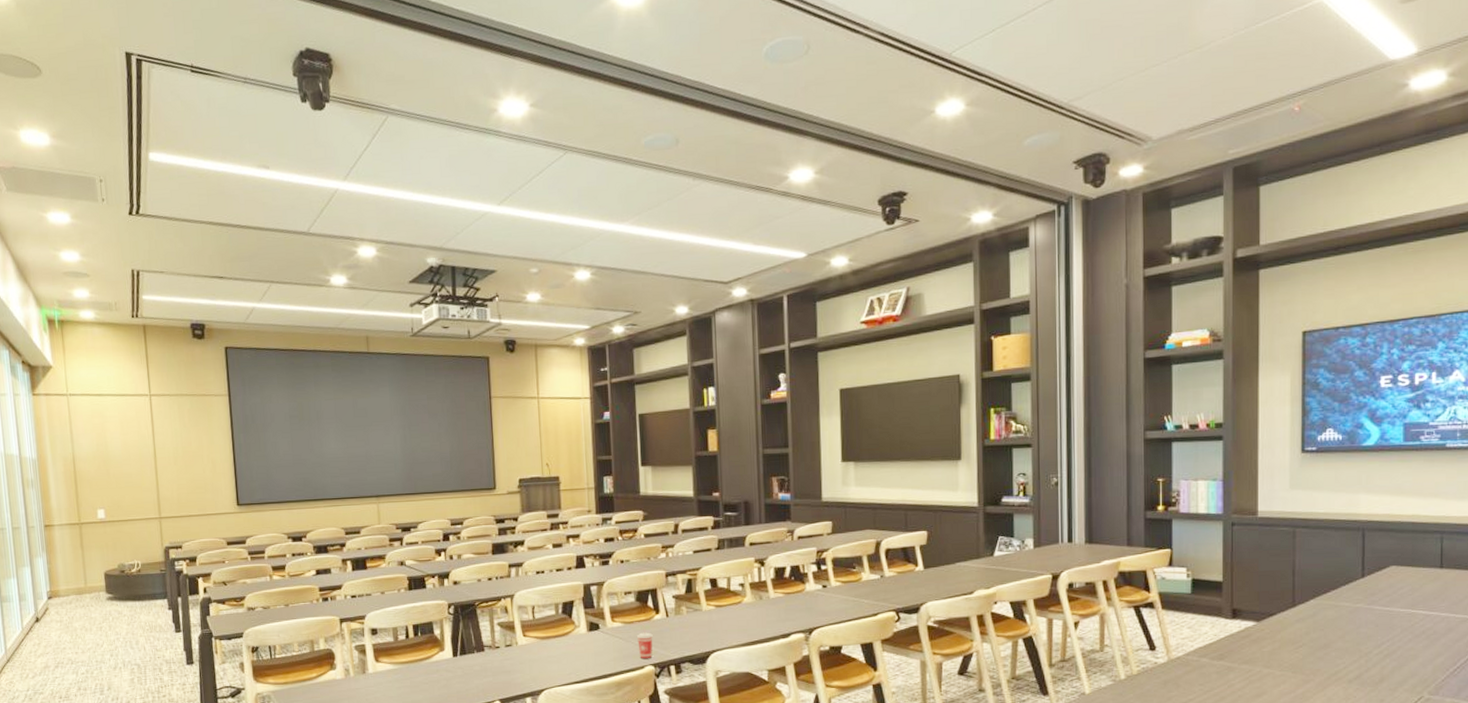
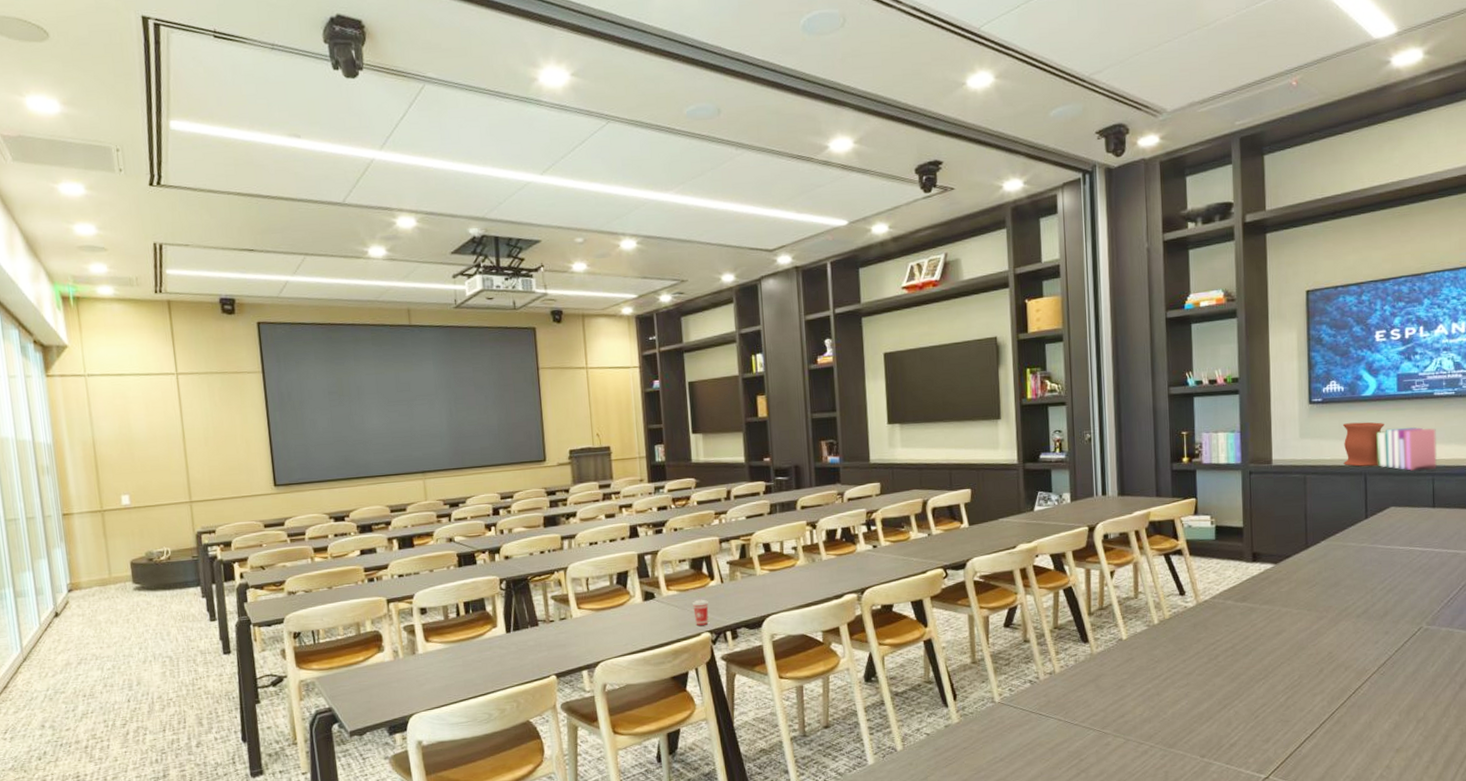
vase: none [1339,473,1387,522] -> present [1342,422,1384,467]
books: none [1377,480,1447,528] -> present [1376,426,1437,471]

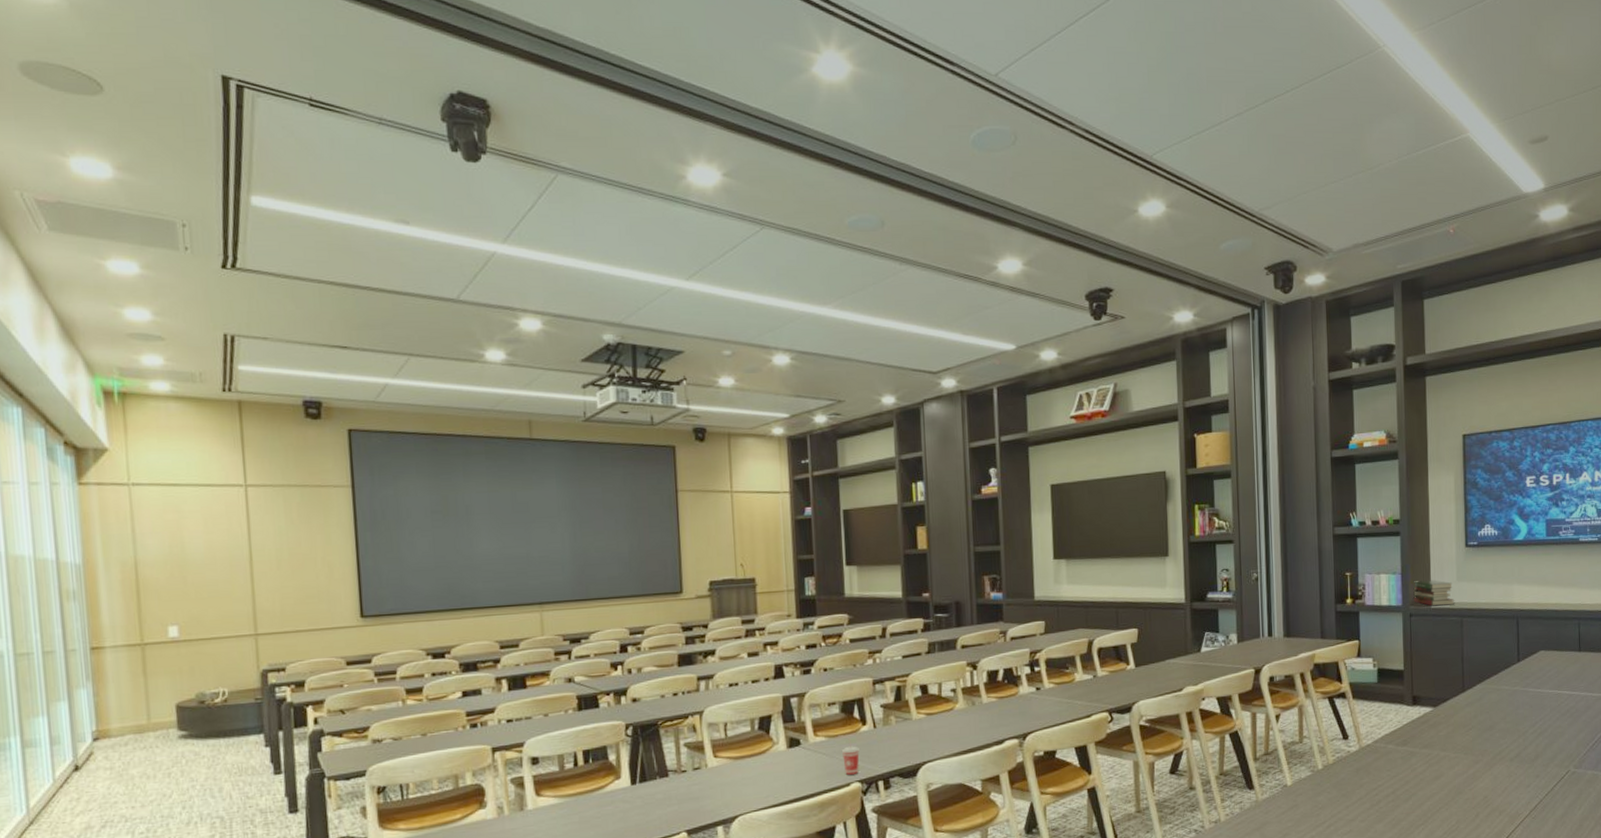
books: none [1253,437,1297,464] -> present [1413,580,1454,606]
vase: present [1342,422,1384,467] -> none [1496,566,1535,611]
books: present [1376,426,1437,471] -> none [1527,571,1582,615]

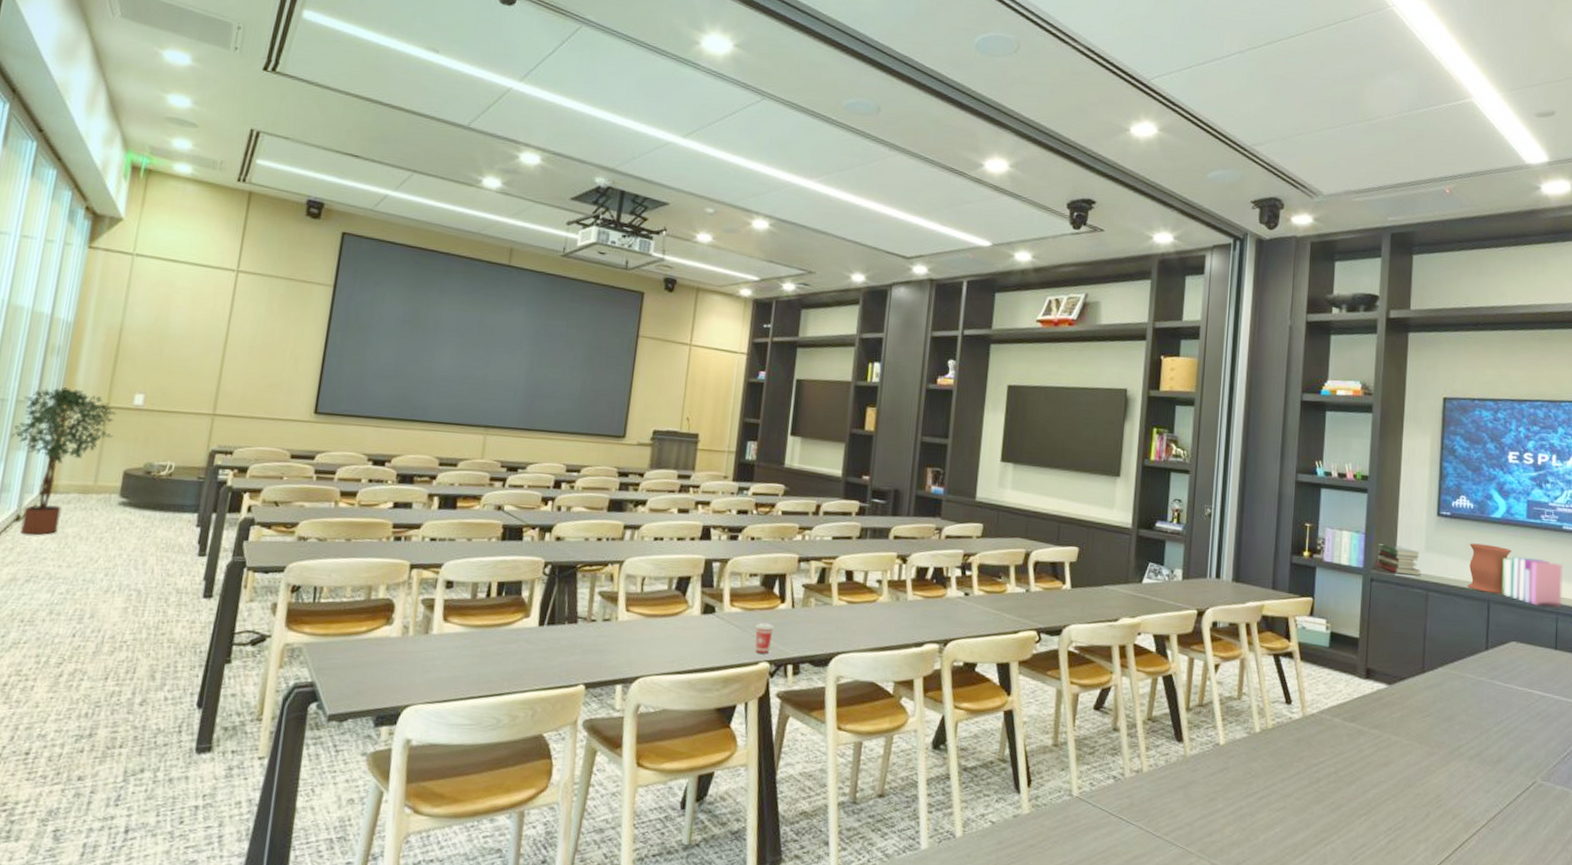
potted tree: none [46,631,156,783] -> present [10,387,116,535]
vase: none [1496,566,1535,611] -> present [1467,543,1511,595]
books: none [1527,571,1582,615] -> present [1502,557,1563,608]

